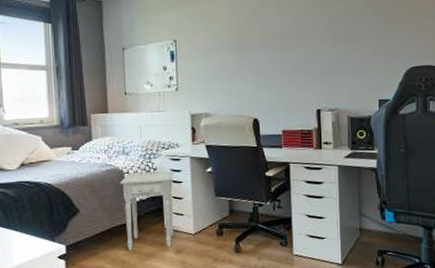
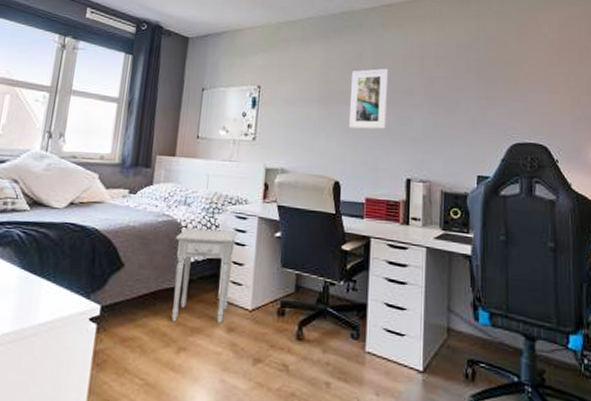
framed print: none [259,11,295,70] -> present [348,69,389,130]

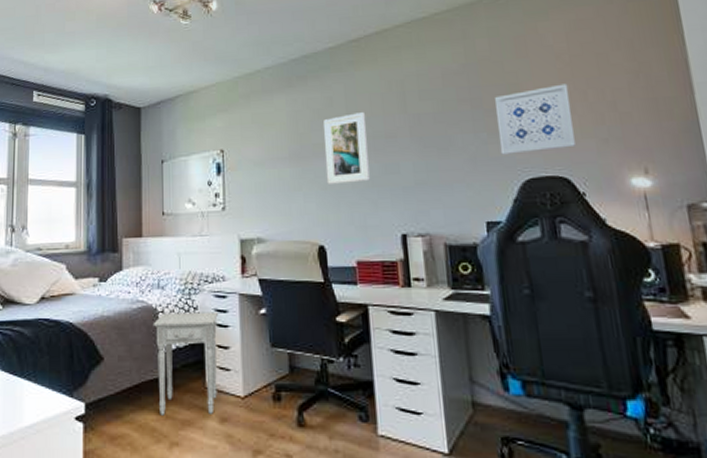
wall art: none [496,67,556,122] -> present [495,83,575,155]

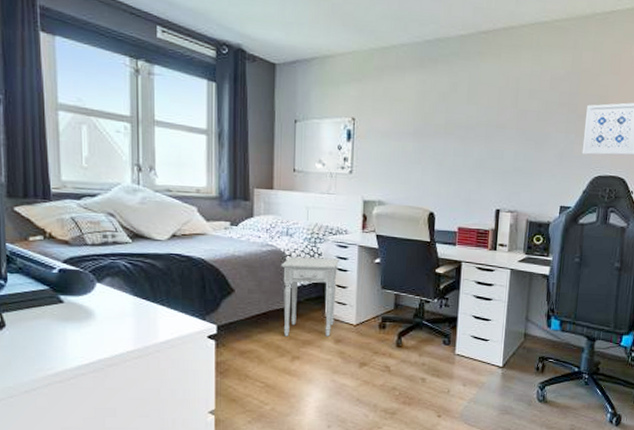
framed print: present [323,112,370,184] -> none [442,101,484,163]

